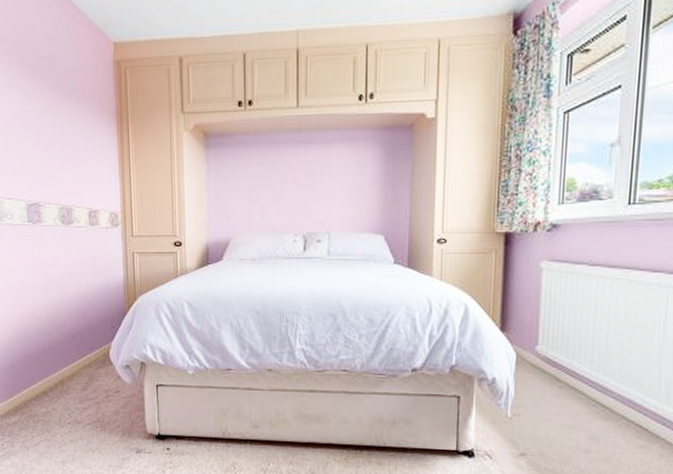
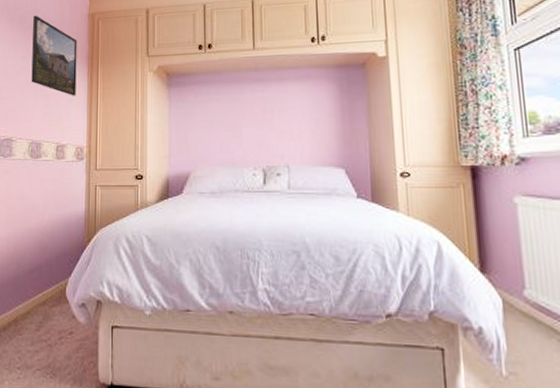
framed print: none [50,61,106,157] -> present [31,15,77,96]

